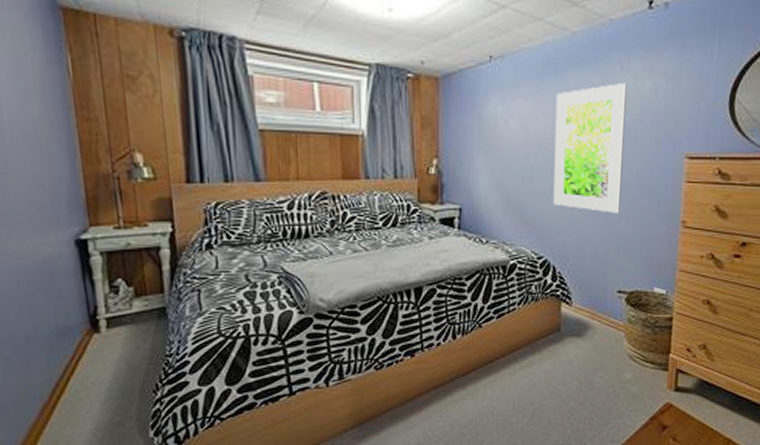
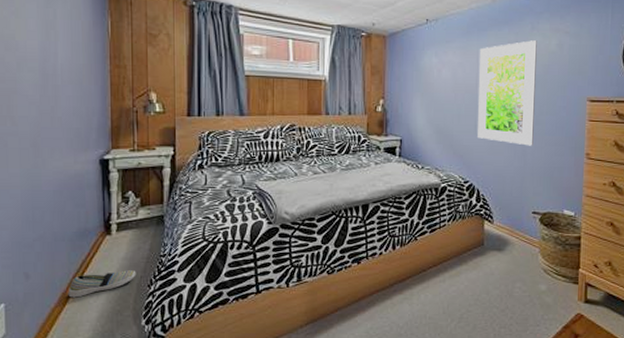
shoe: none [51,374,137,409] -> present [68,270,136,298]

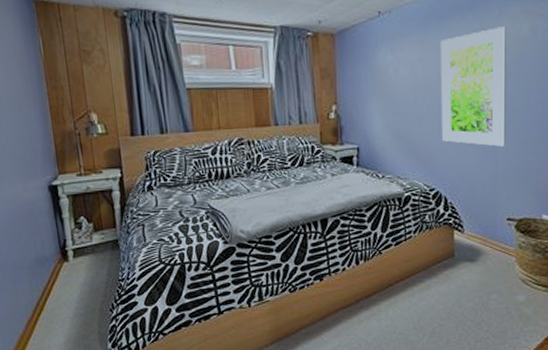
shoe: present [68,270,136,298] -> none [33,295,98,324]

